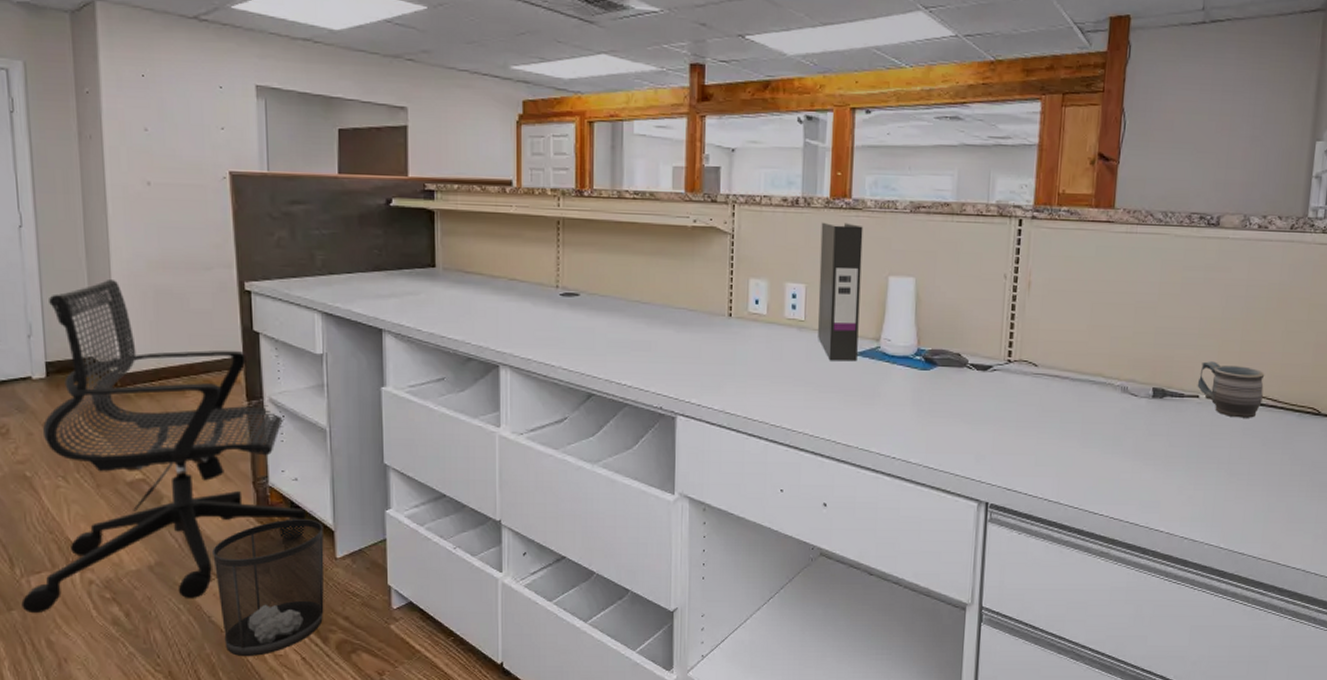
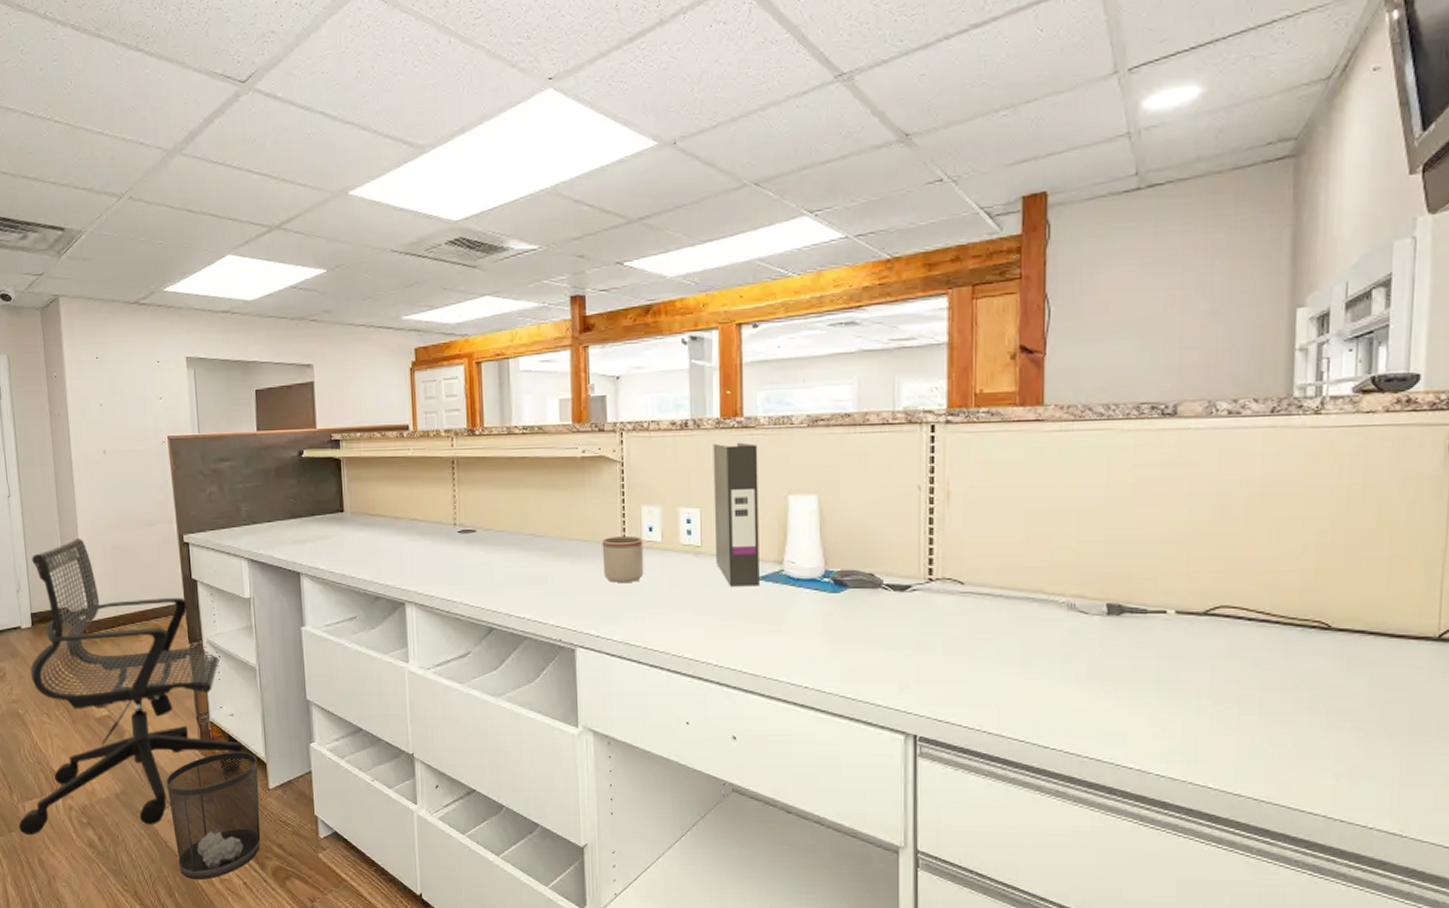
mug: none [708,306,749,354] -> present [602,535,644,584]
mug: present [1197,361,1265,418] -> none [1163,571,1251,635]

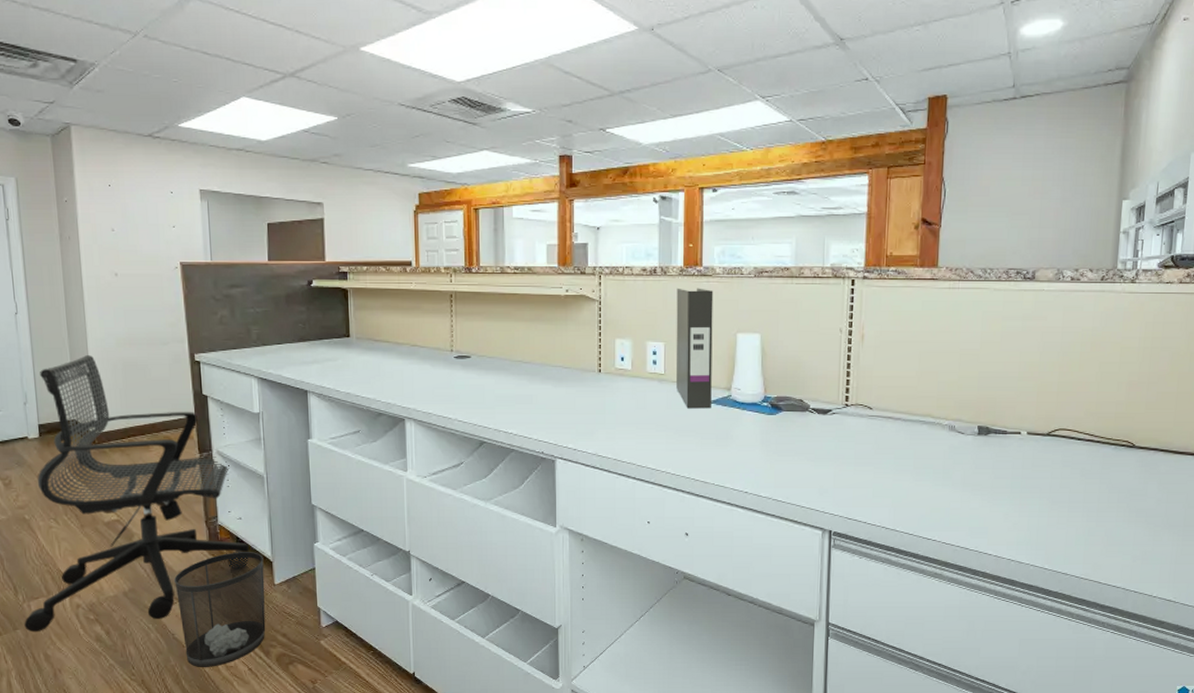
mug: present [602,535,644,584] -> none [581,363,616,405]

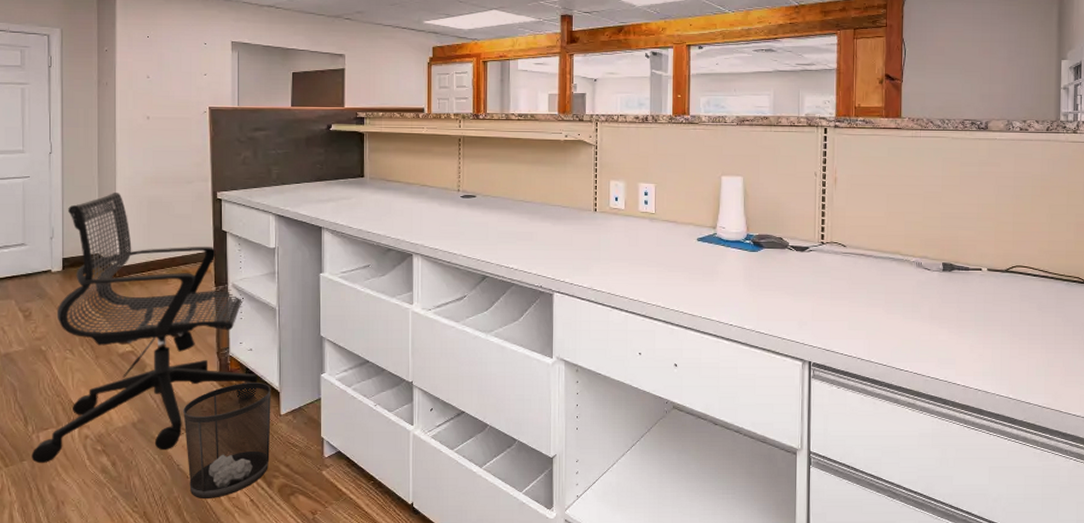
binder: present [675,288,714,409] -> none [665,134,700,246]

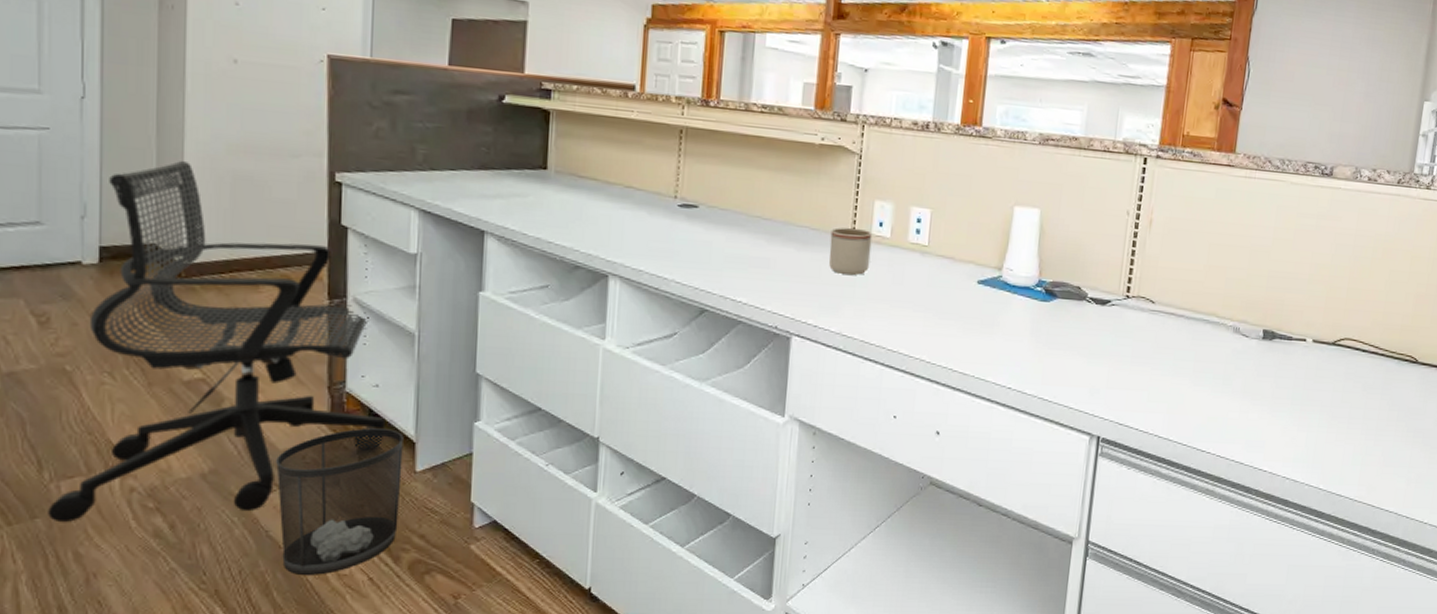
mug: none [578,203,611,242] -> present [829,227,873,276]

